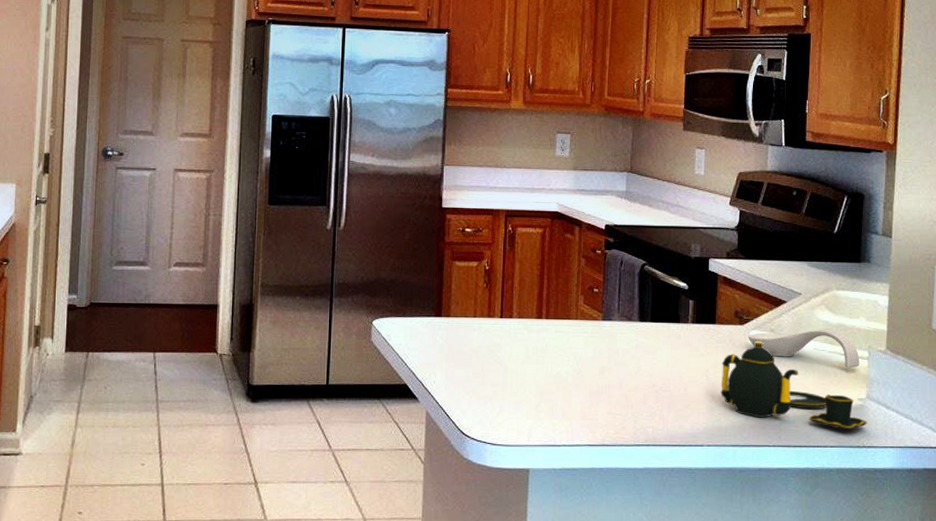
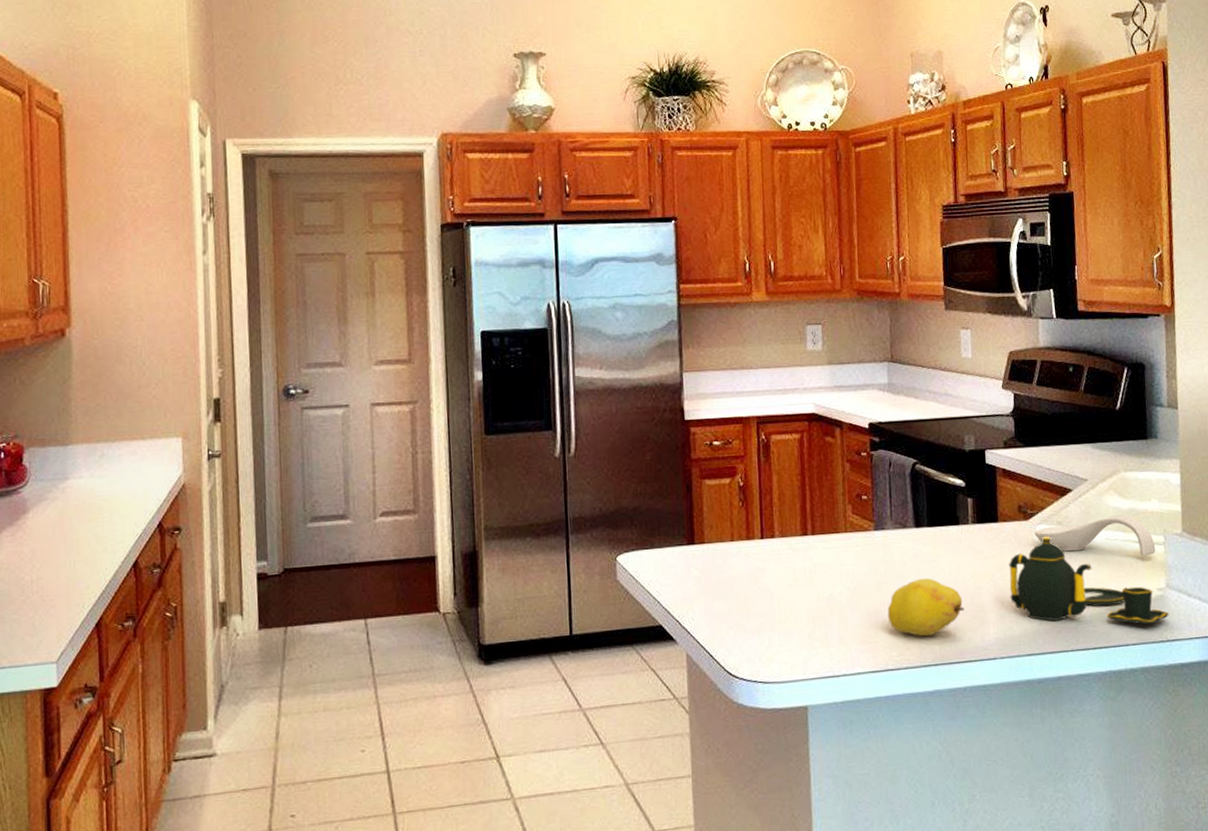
fruit: none [607,367,678,419] -> present [887,577,965,637]

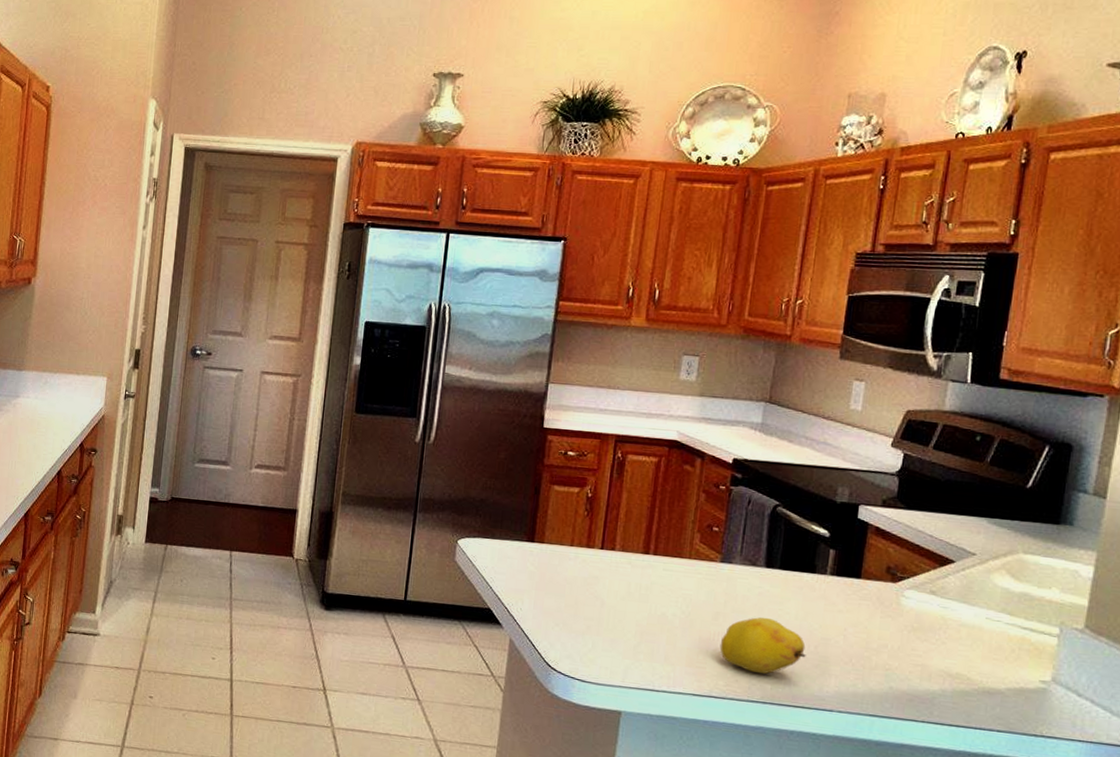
teapot: present [1009,536,1170,626] -> none [860,602,1051,716]
spoon rest: present [1034,515,1156,557] -> none [901,593,1047,646]

